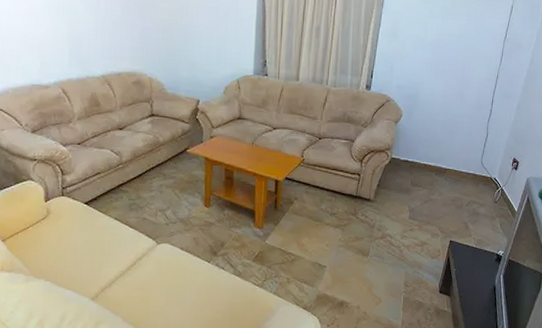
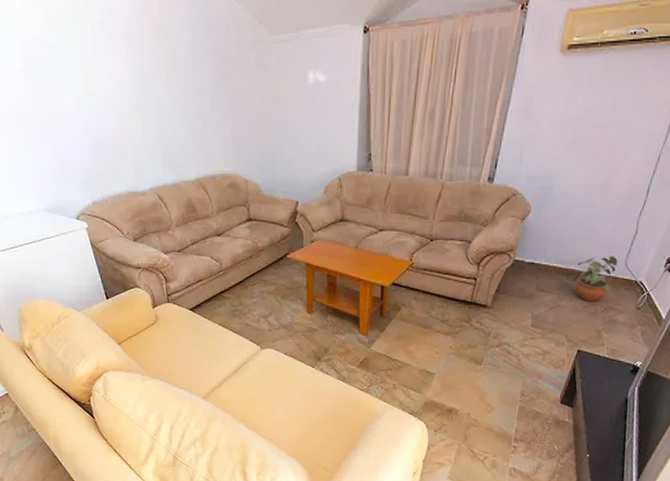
potted plant: none [441,155,475,197] -> present [573,256,618,303]

